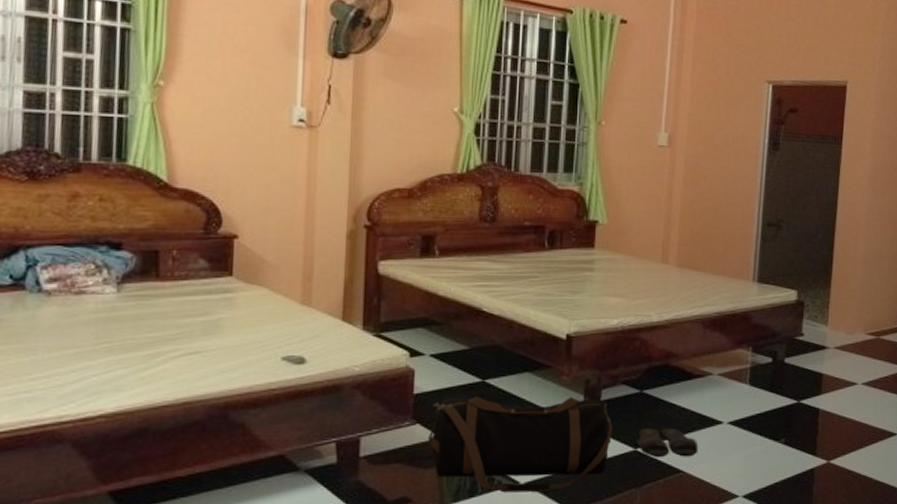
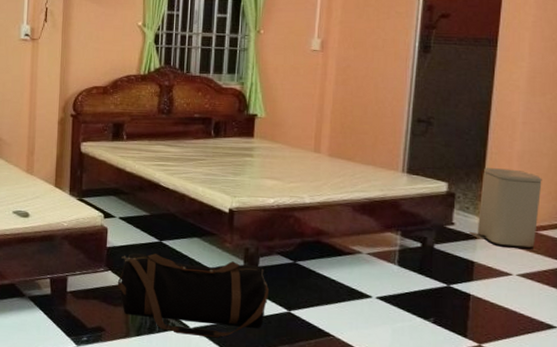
slippers: present [636,427,699,457] -> none [289,294,348,324]
pedal bin: none [817,273,883,357] -> present [469,168,542,250]

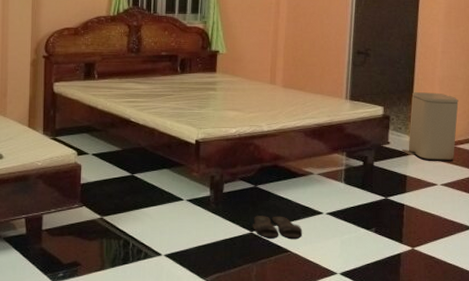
duffel bag: present [117,253,270,338] -> none [91,187,234,263]
slippers: none [289,294,348,324] -> present [252,216,303,240]

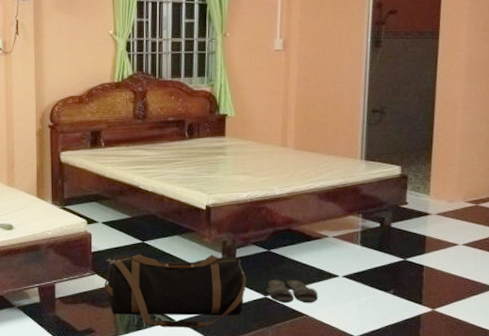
duffel bag: none [91,187,234,263] -> present [104,254,247,328]
pedal bin: present [401,92,459,162] -> none [420,150,481,221]

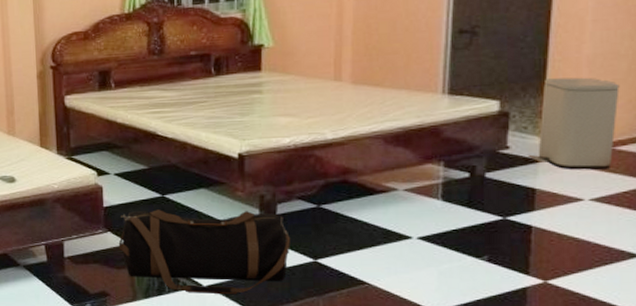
slippers: present [266,280,318,303] -> none [315,241,384,270]
pedal bin: none [420,150,481,221] -> present [528,77,620,170]

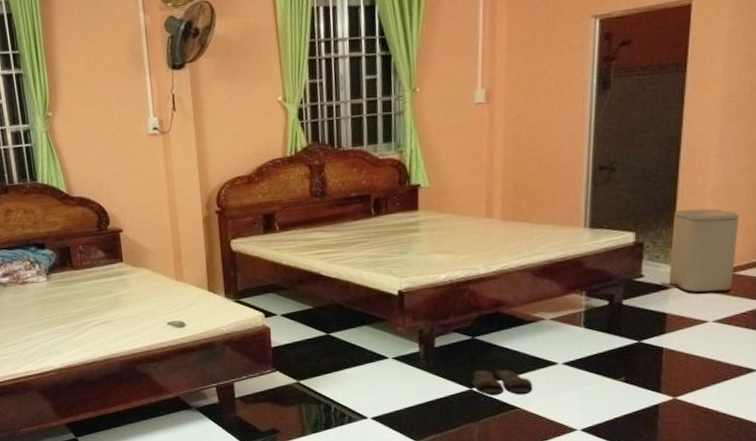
duffel bag: present [118,209,291,295] -> none [287,345,449,426]
slippers: none [315,241,384,270] -> present [471,369,533,395]

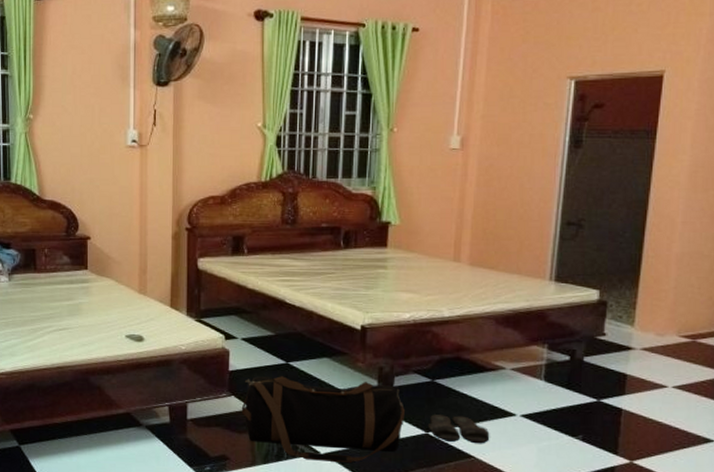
duffel bag: none [287,345,449,426] -> present [241,376,406,464]
pedal bin: present [660,208,739,294] -> none [621,273,702,360]

